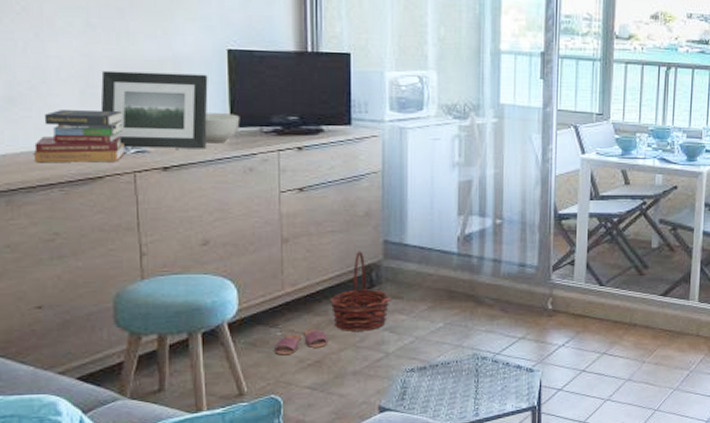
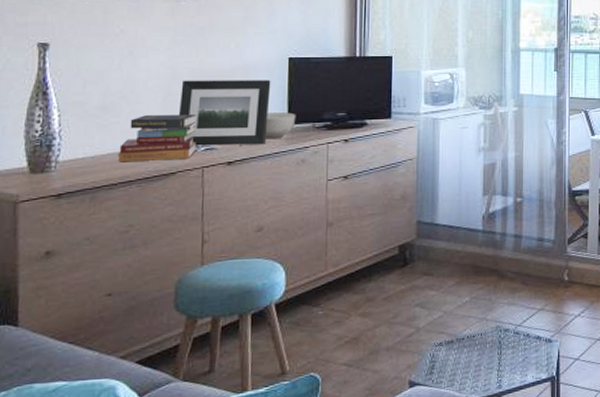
slippers: present [274,328,329,356] -> none [316,306,365,334]
basket: present [330,251,391,333] -> none [367,231,422,309]

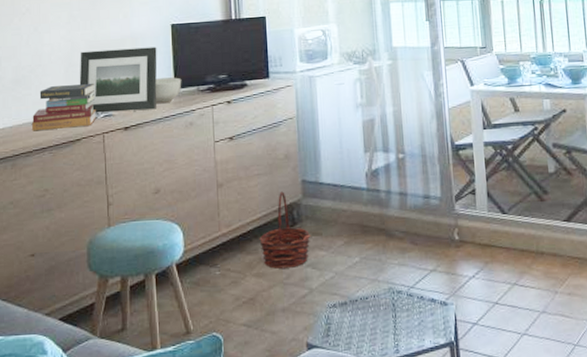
basket: none [367,231,422,309] -> present [259,191,311,270]

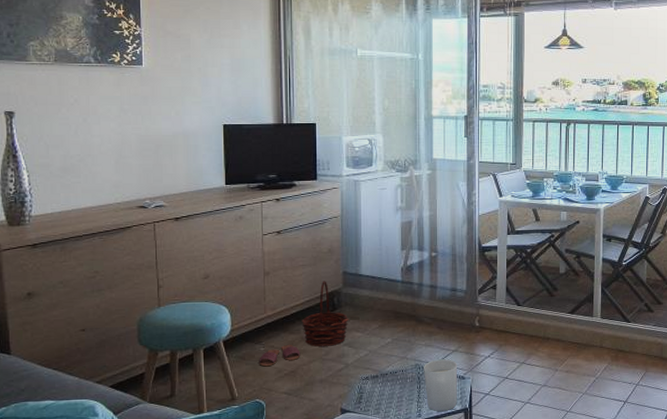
books: present [32,84,96,131] -> none [82,176,147,217]
picture frame: present [79,47,157,113] -> none [130,144,209,204]
bowl: present [155,77,182,104] -> none [206,174,233,198]
slippers: none [214,266,260,294] -> present [259,344,301,367]
candle holder: none [398,281,440,347] -> present [424,359,458,412]

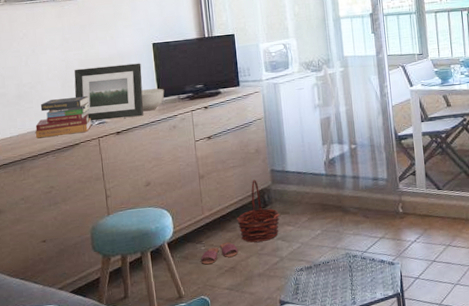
books: none [82,176,147,217] -> present [35,96,92,139]
picture frame: none [130,144,209,204] -> present [74,63,144,121]
bowl: none [206,174,233,198] -> present [141,88,165,112]
candle holder: present [424,359,458,412] -> none [354,246,389,298]

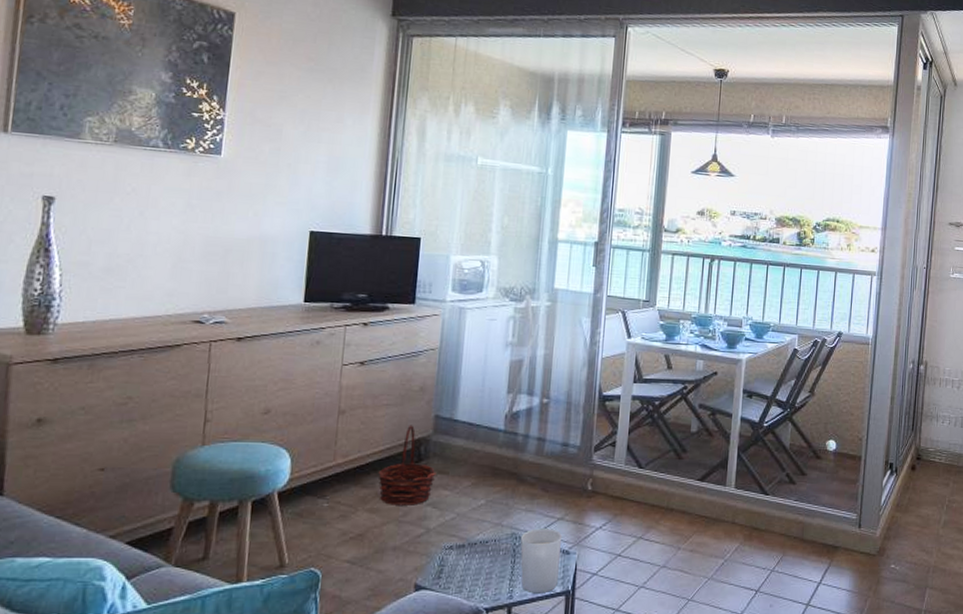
books: present [35,96,92,139] -> none [121,281,207,332]
picture frame: present [74,63,144,121] -> none [188,246,289,322]
bowl: present [141,88,165,112] -> none [278,288,314,317]
slippers: present [201,242,239,265] -> none [319,500,373,527]
candle holder: none [354,246,389,298] -> present [520,528,563,594]

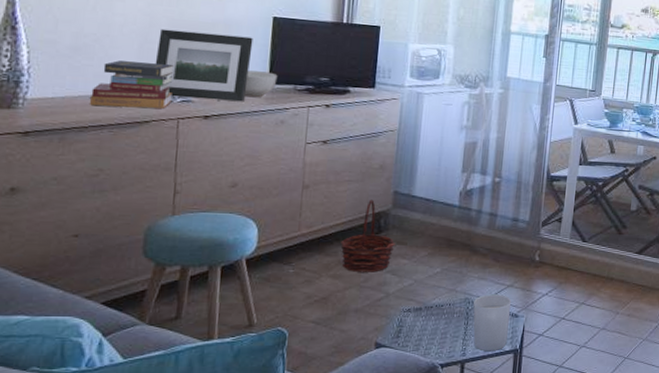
books: none [121,281,207,332] -> present [90,60,173,109]
picture frame: none [188,246,289,322] -> present [155,28,253,102]
bowl: none [278,288,314,317] -> present [244,70,278,98]

